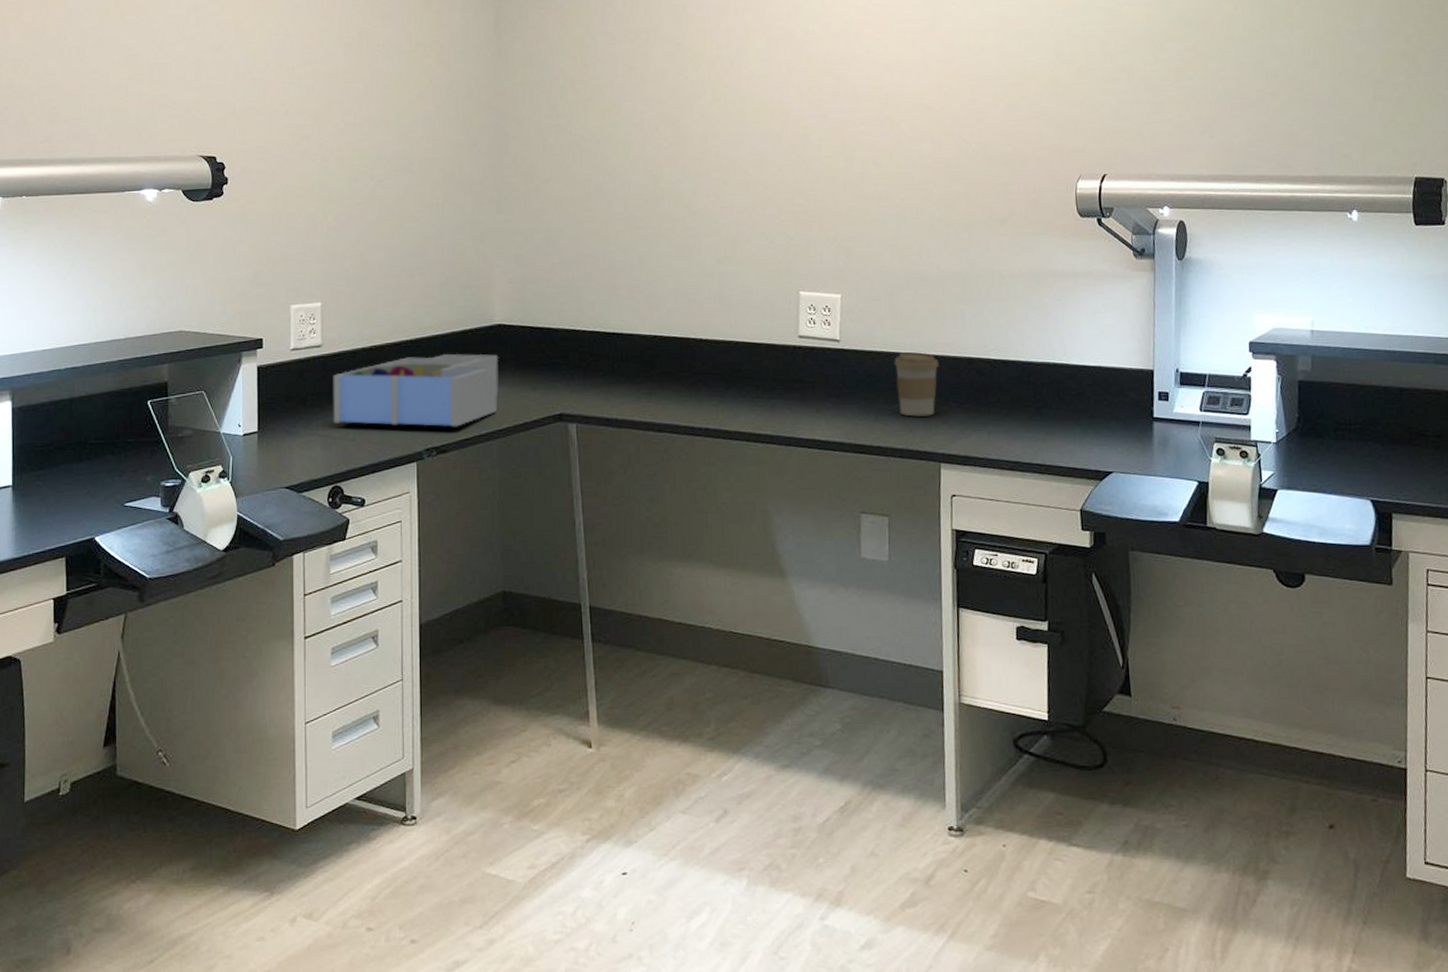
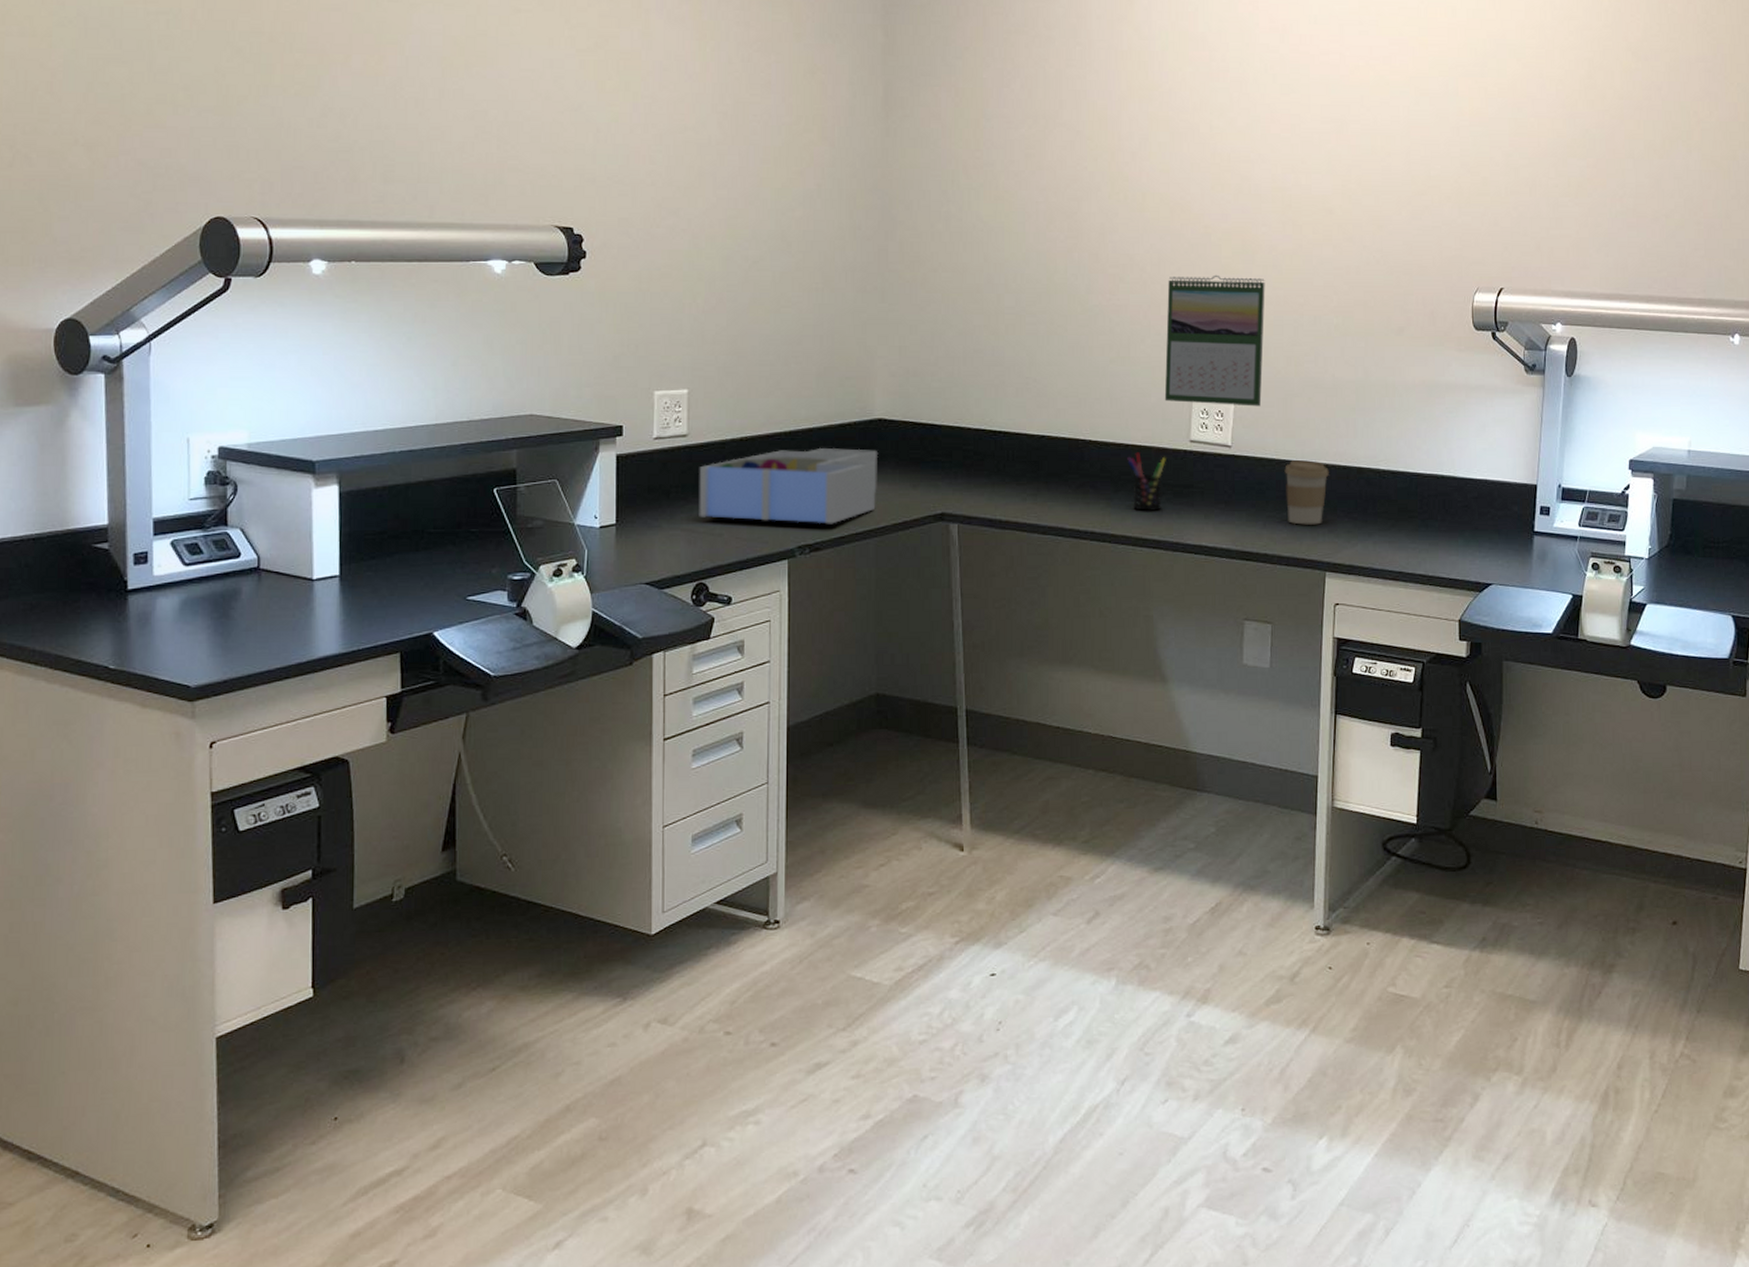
pen holder: none [738,349,776,407] -> present [1127,452,1166,511]
calendar: none [770,173,868,301] -> present [1164,274,1265,407]

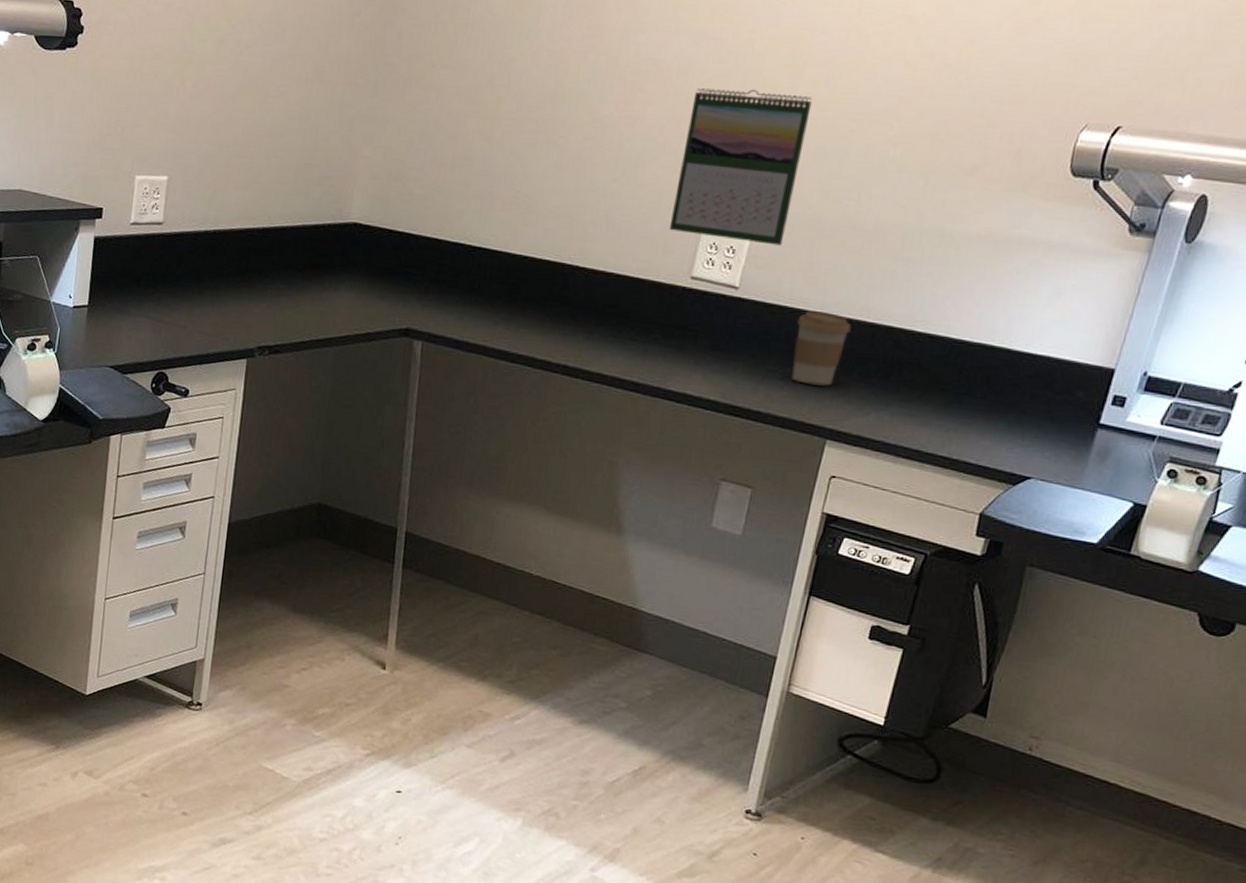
desk organizer: present [699,447,879,524] -> none [166,246,350,328]
pen holder: present [1127,452,1166,511] -> none [614,284,661,351]

